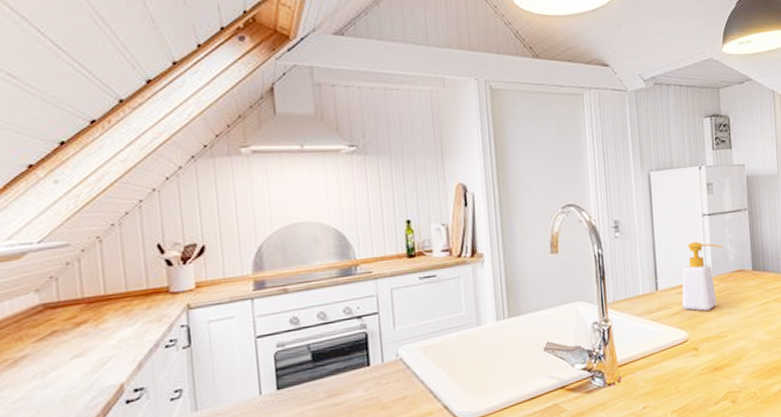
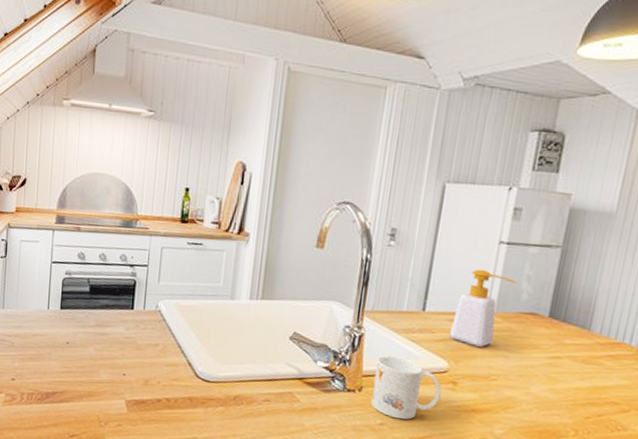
mug: none [628,338,687,398] -> present [370,355,441,420]

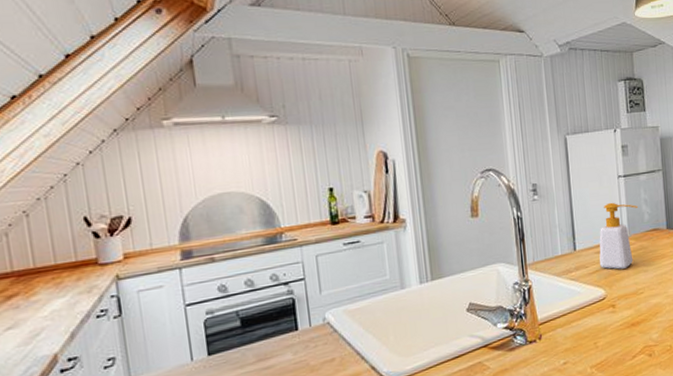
mug: present [370,355,441,420] -> none [548,297,606,354]

